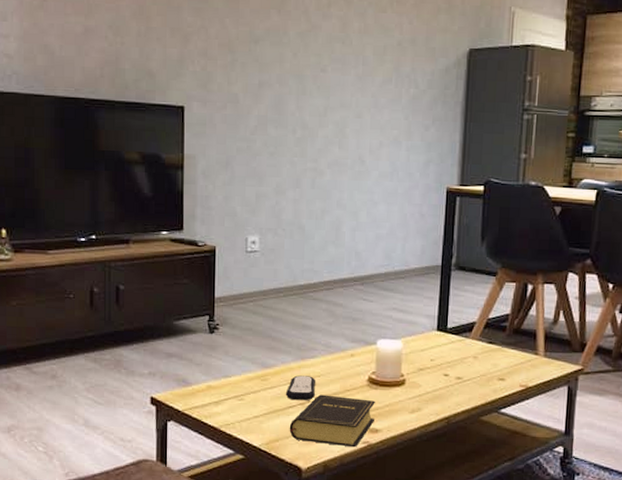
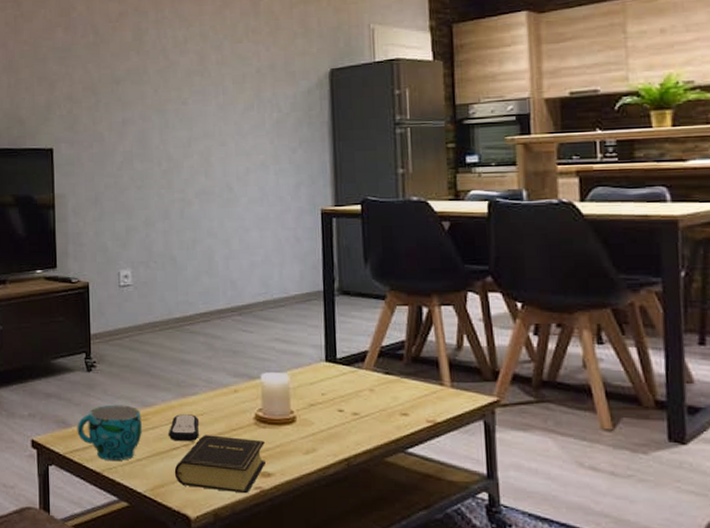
cup: none [197,365,261,418] -> present [77,404,142,462]

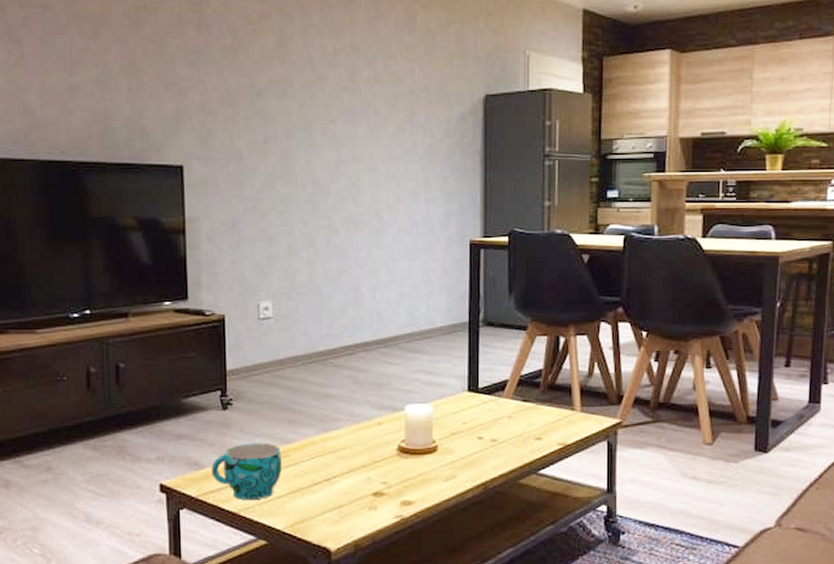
remote control: present [168,414,200,441] -> none [309,449,342,476]
book: present [174,435,265,494] -> none [315,468,407,523]

